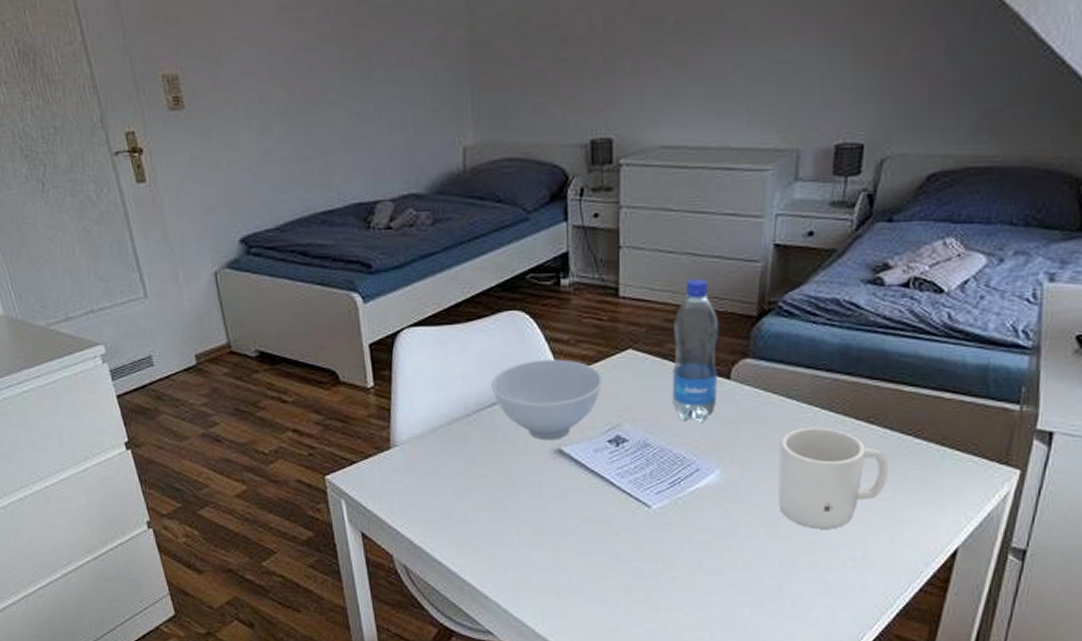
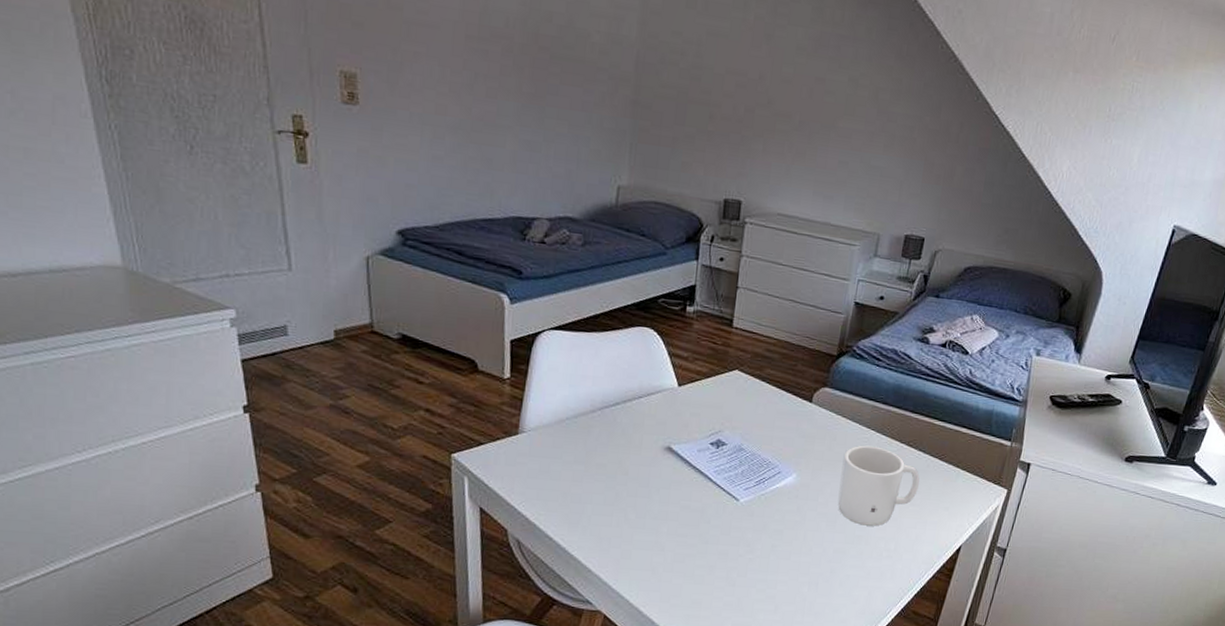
bowl: present [491,359,603,441] -> none [617,370,713,439]
bottle: present [672,278,719,423] -> none [765,320,808,436]

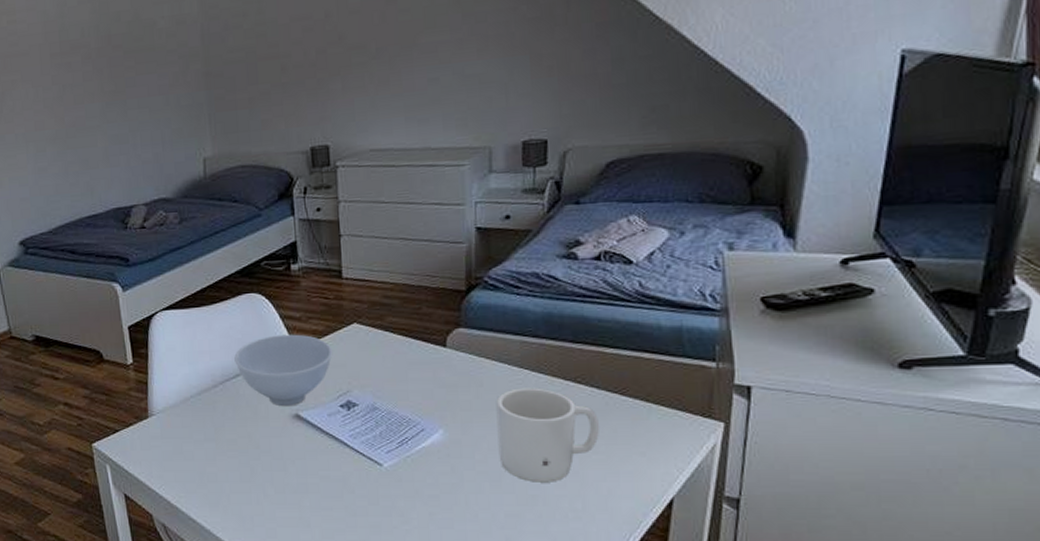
bowl: none [617,370,713,439] -> present [234,334,333,407]

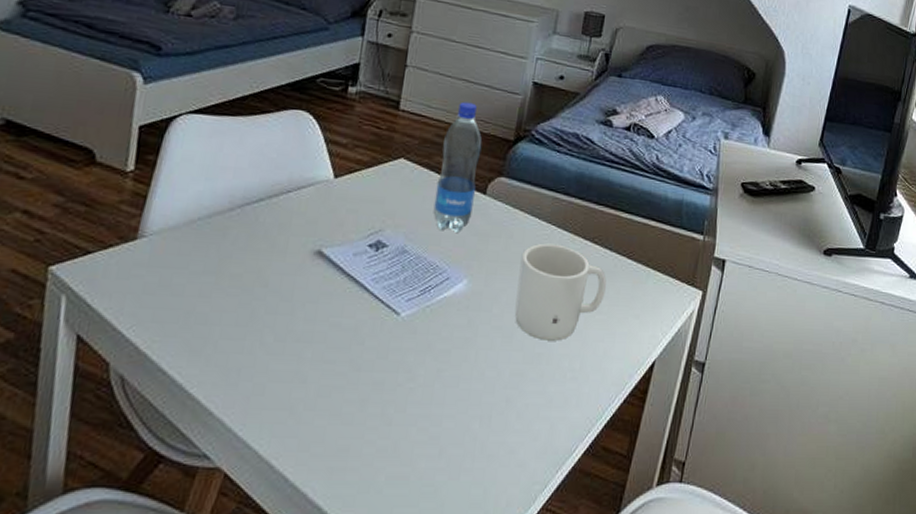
bowl: present [234,334,333,407] -> none [261,159,374,241]
bottle: none [392,259,435,388] -> present [433,101,483,234]

